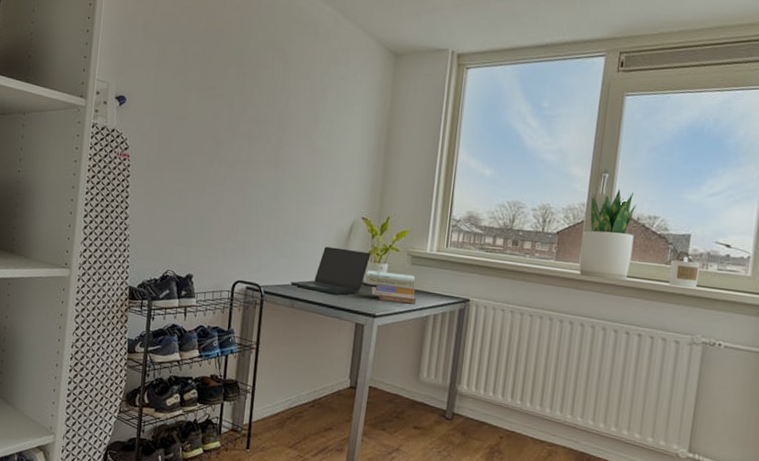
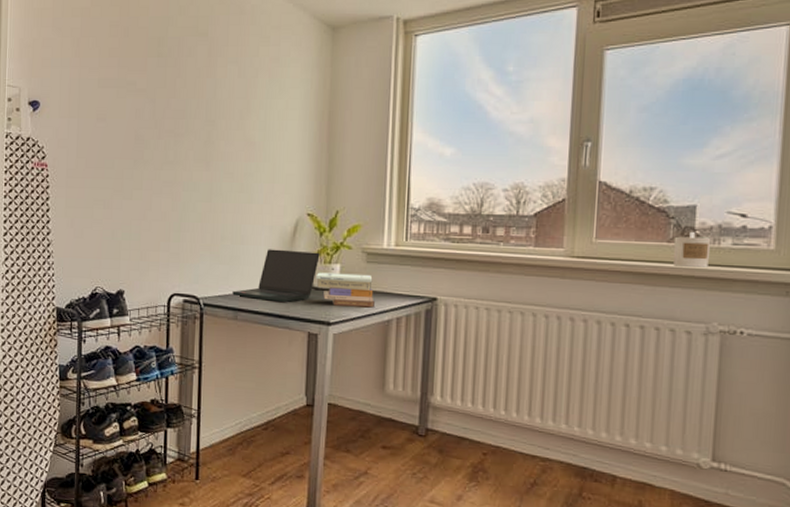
planter: present [579,189,637,280] -> none [563,158,628,265]

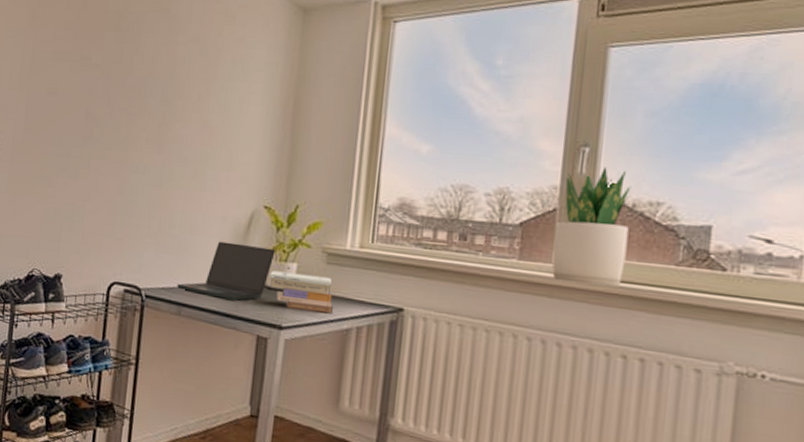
planter: none [563,158,628,265] -> present [552,167,631,286]
candle: present [673,232,712,267] -> none [682,256,729,298]

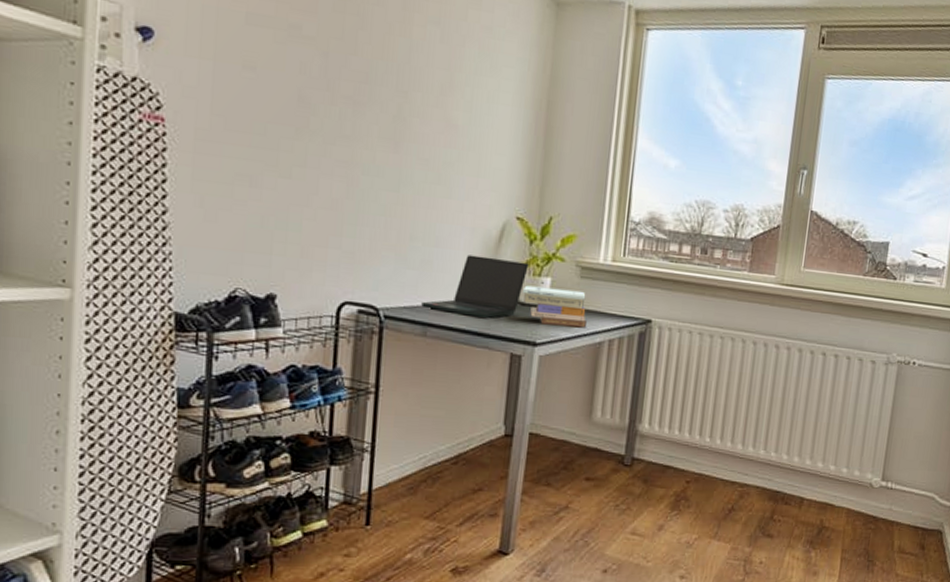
planter: present [552,167,631,286] -> none [774,188,836,294]

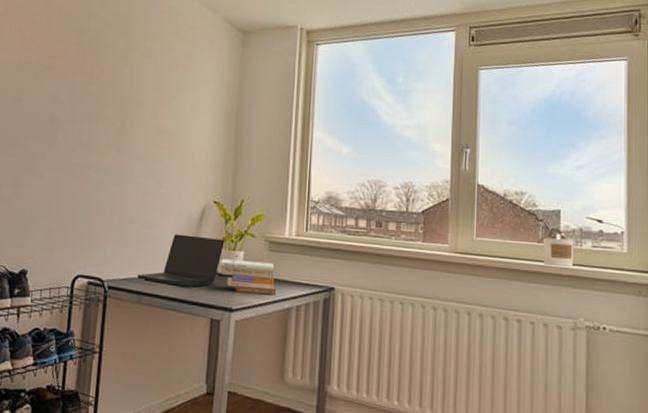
candle: none [866,267,899,302] -> present [543,234,575,267]

